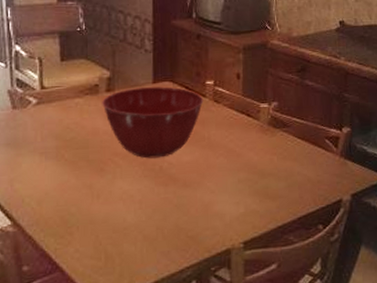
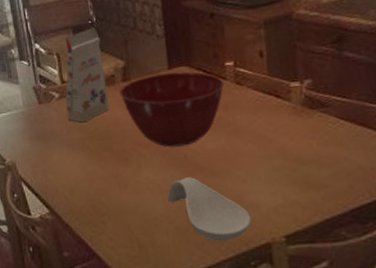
gift box: none [43,35,90,131] -> present [65,27,110,123]
spoon rest: none [139,188,216,250] -> present [167,177,252,242]

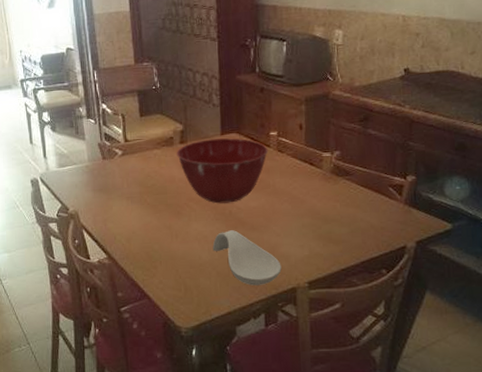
gift box: present [65,27,110,123] -> none [127,93,167,179]

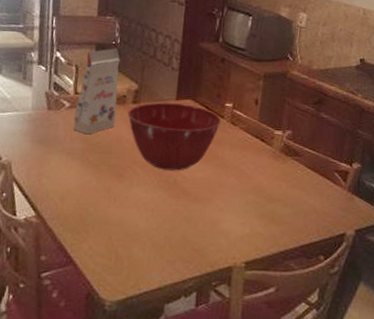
gift box: none [127,93,167,179] -> present [73,48,120,135]
spoon rest: present [212,230,282,286] -> none [151,199,220,261]

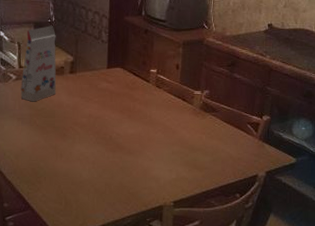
mixing bowl: present [127,102,222,171] -> none [66,71,148,129]

